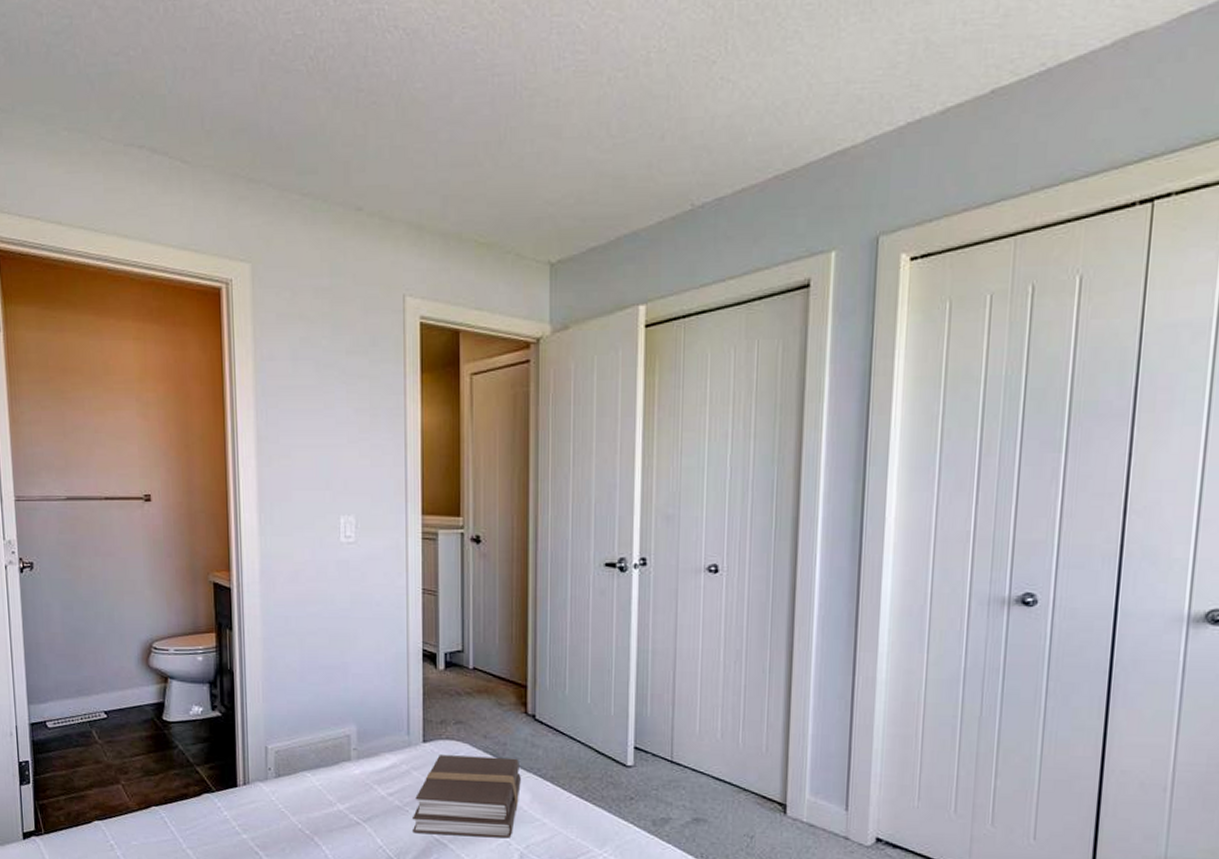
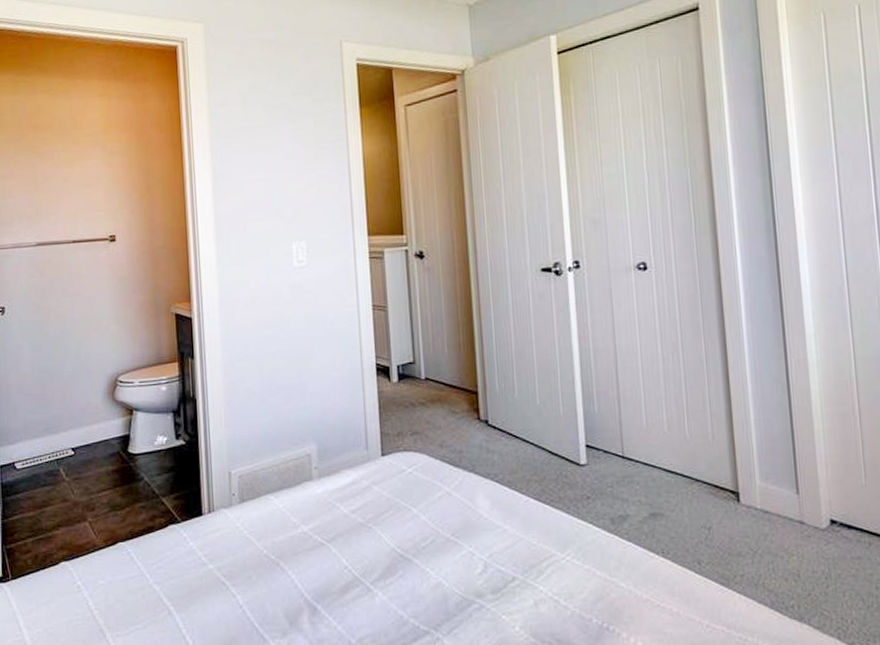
book: present [411,755,521,838] -> none [375,465,480,549]

